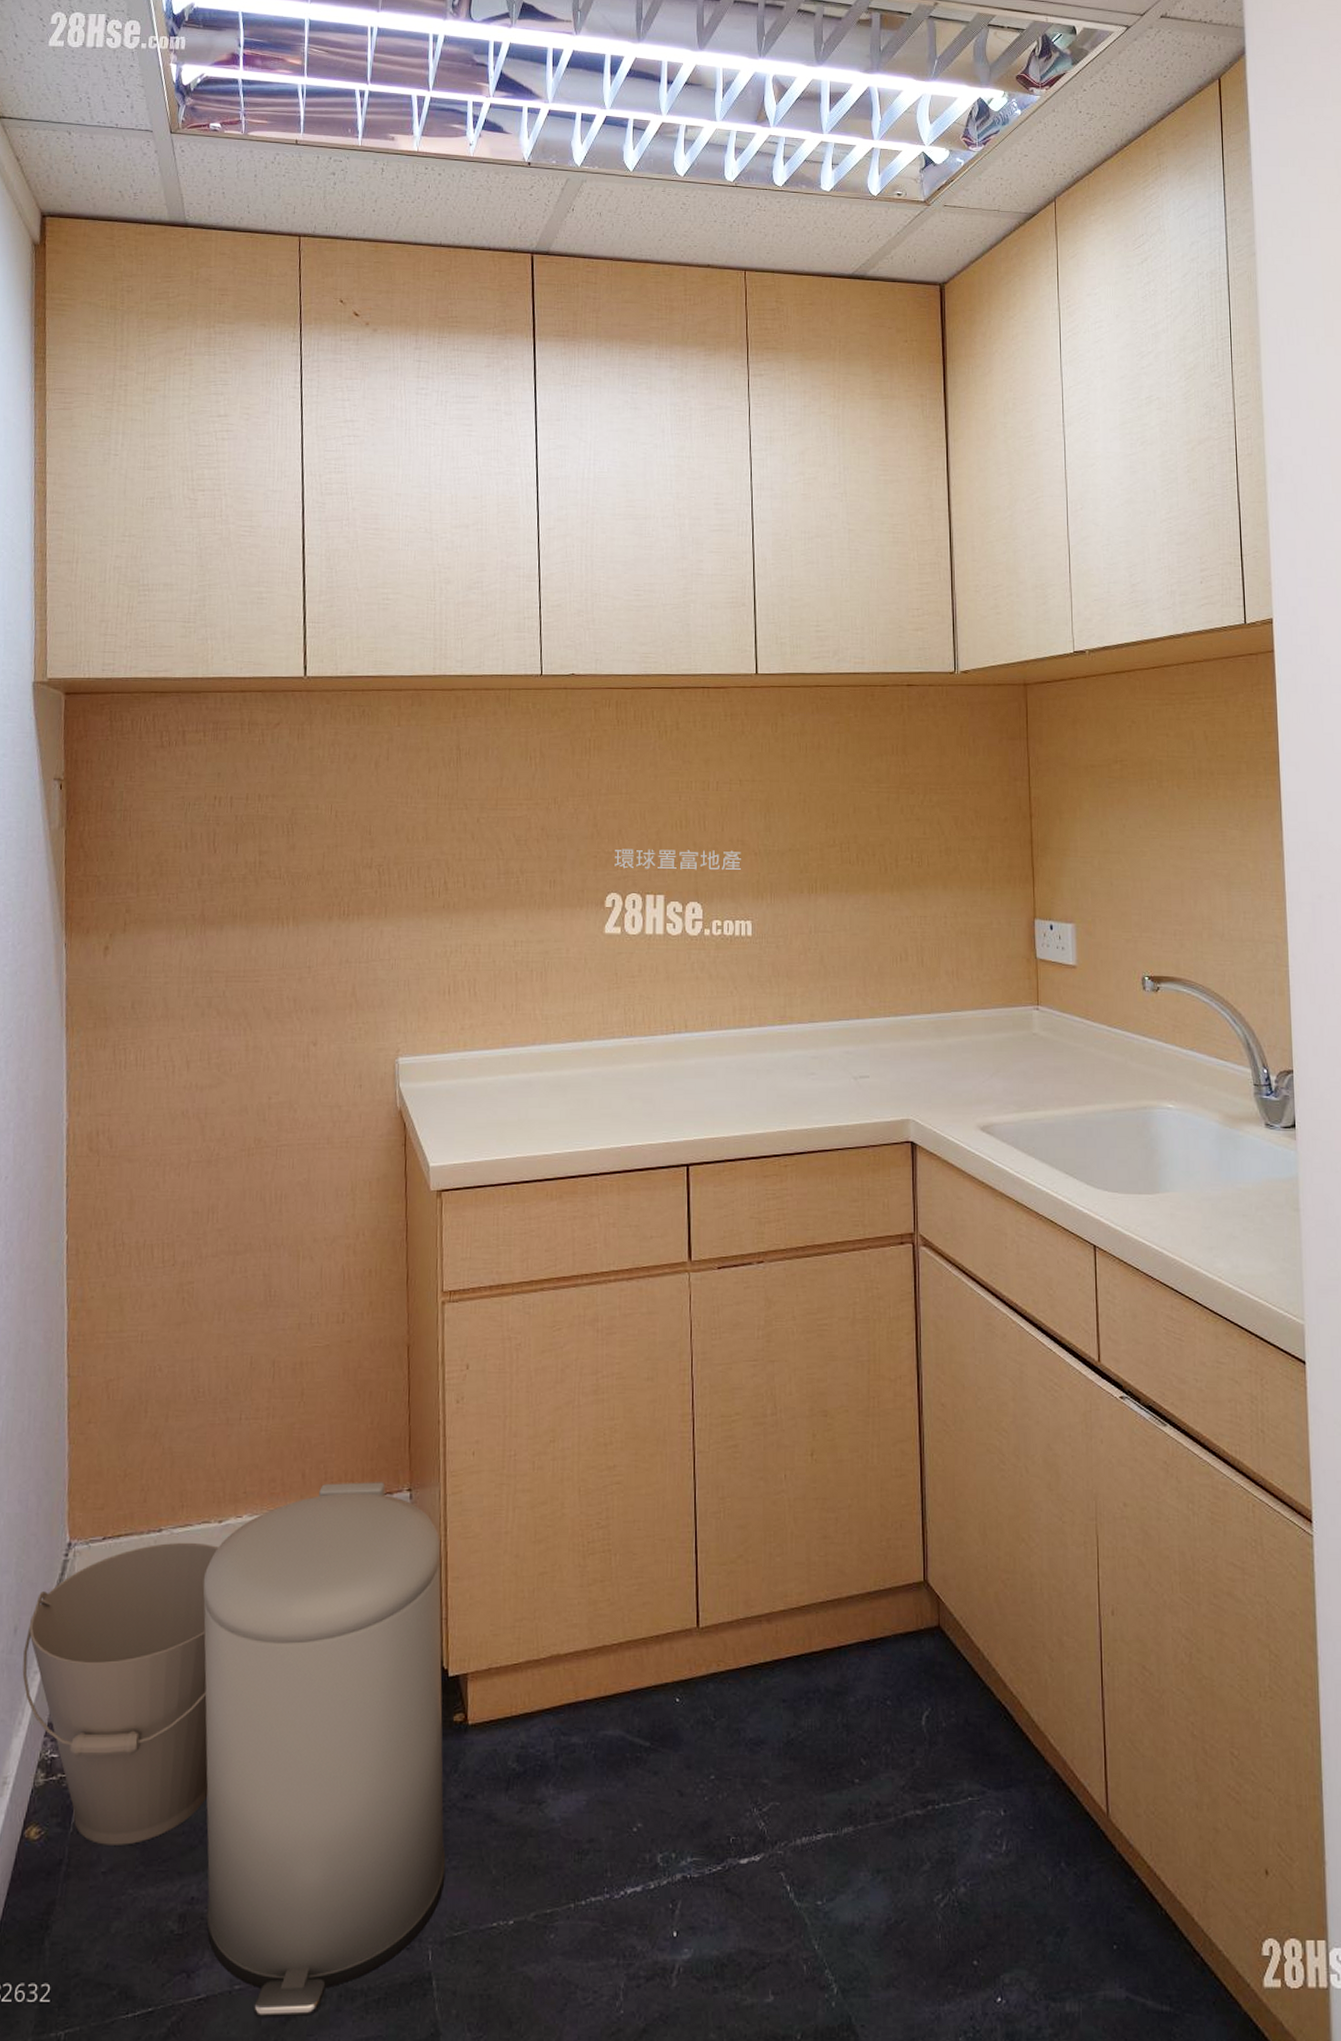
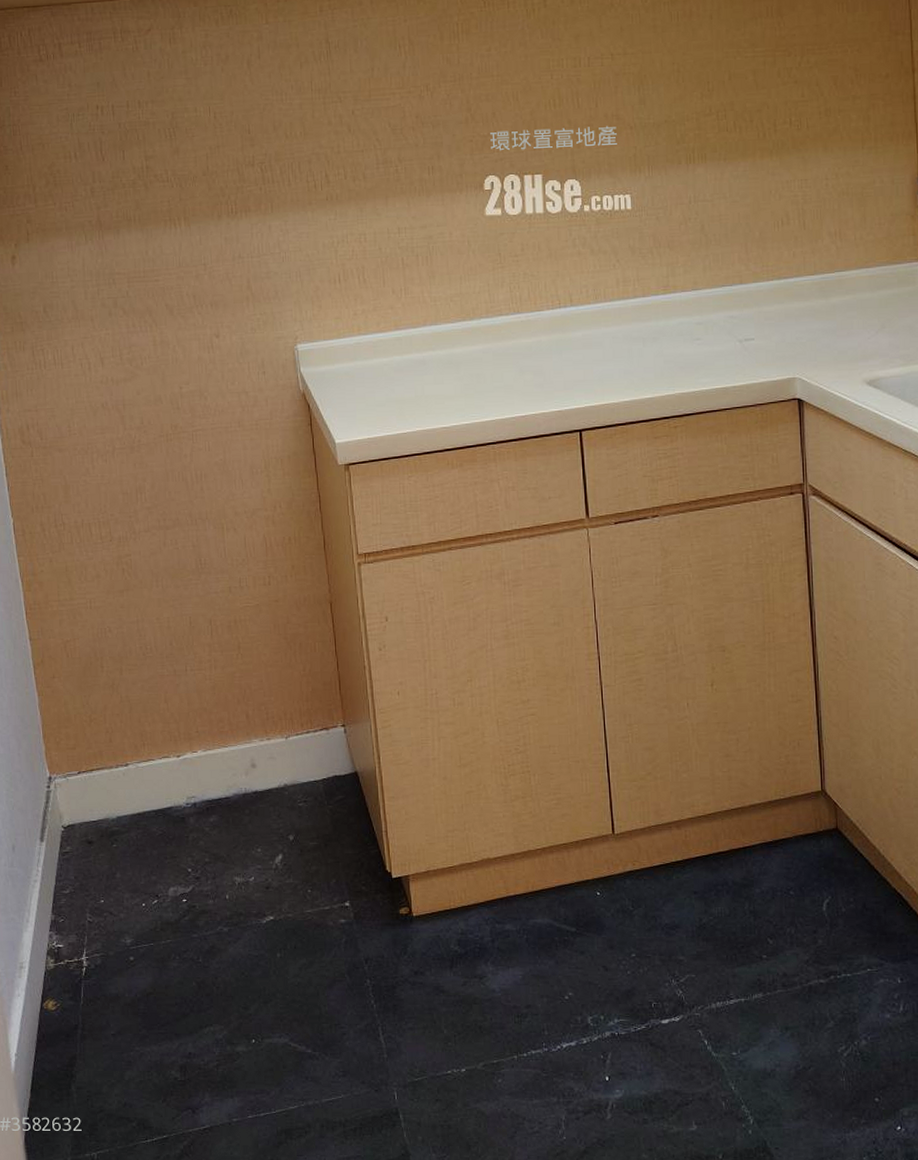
bucket: present [22,1542,219,1845] -> none [23,774,194,1014]
pedal bin: present [203,1482,446,2019] -> none [169,720,404,1143]

